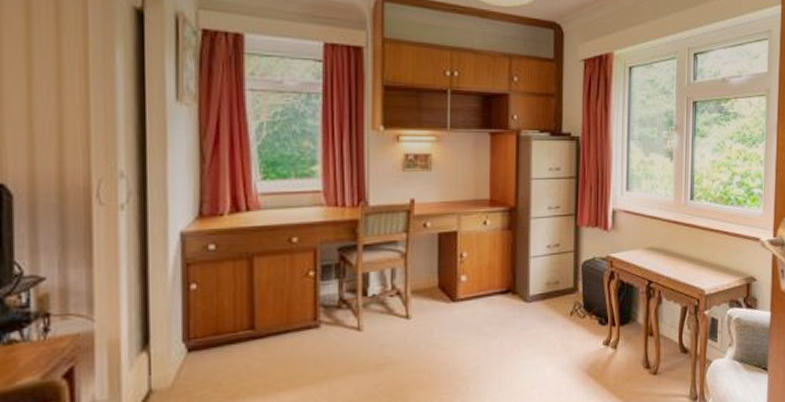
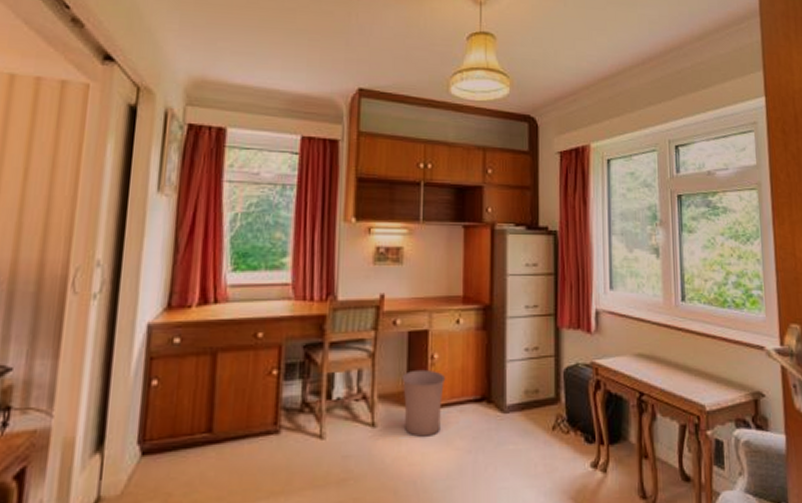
waste bin: none [433,266,474,326] -> present [401,369,446,437]

